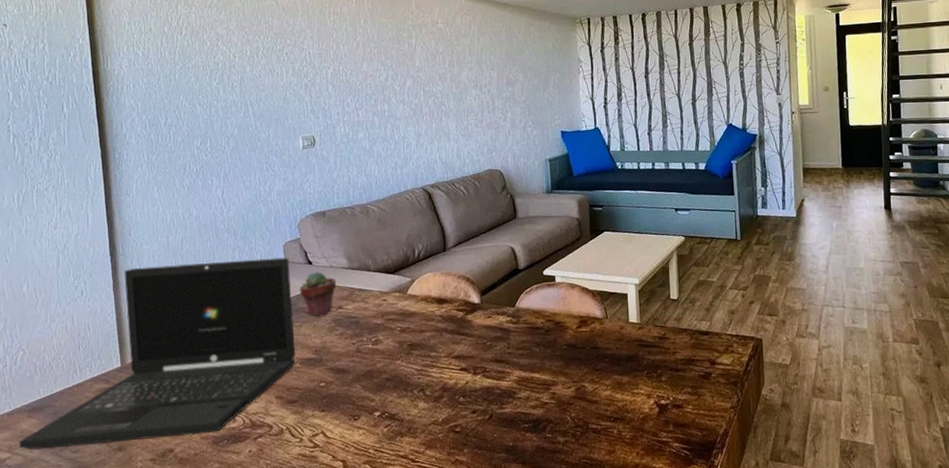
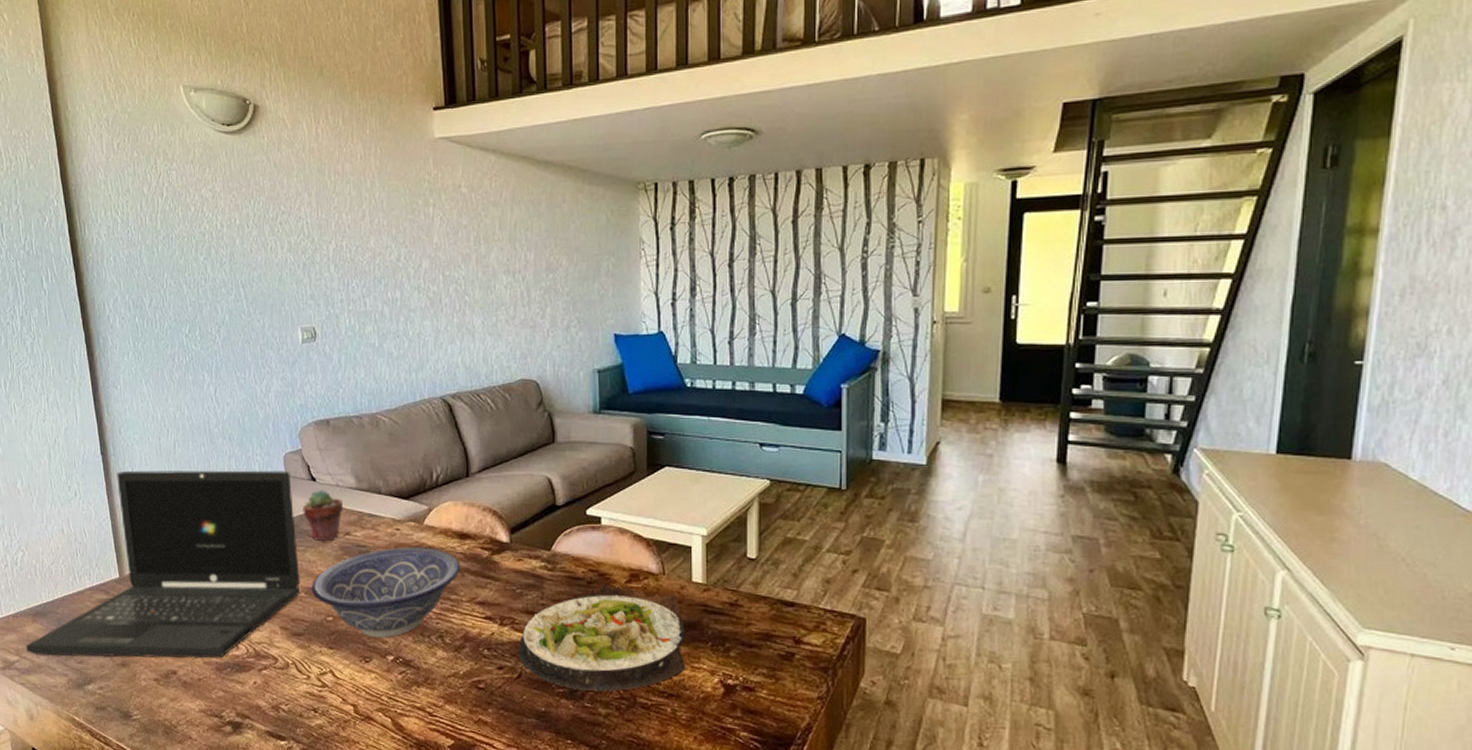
decorative bowl: none [306,313,439,397] -> present [312,546,460,638]
salad plate: none [488,329,627,424] -> present [517,582,686,692]

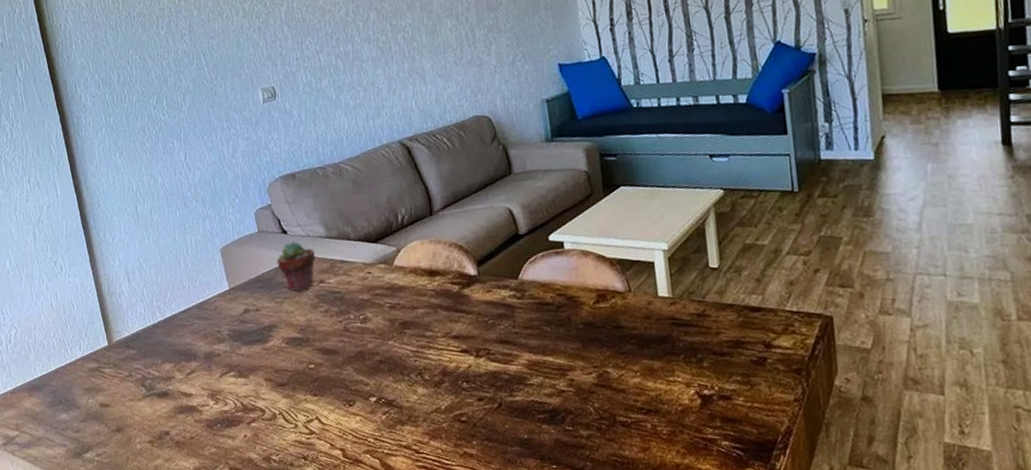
laptop: present [25,469,301,659] -> none [24,226,282,428]
decorative bowl: present [312,546,460,638] -> none [291,287,433,381]
salad plate: present [517,582,686,692] -> none [495,304,661,415]

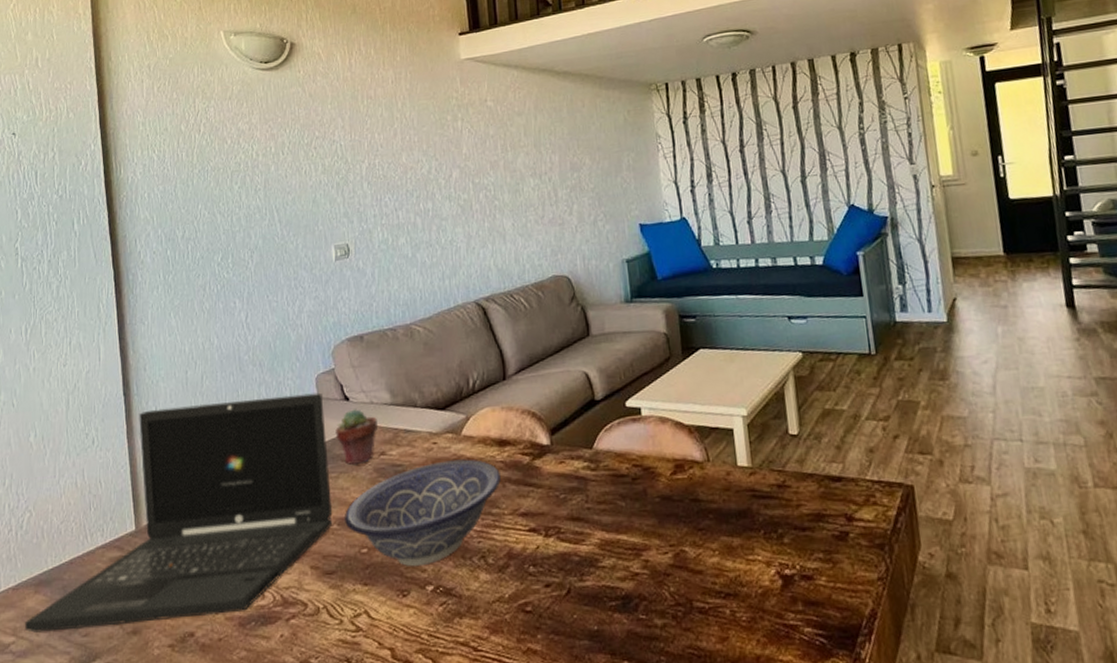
laptop: none [24,226,282,428] -> present [24,392,333,633]
decorative bowl: none [291,287,433,381] -> present [345,459,501,567]

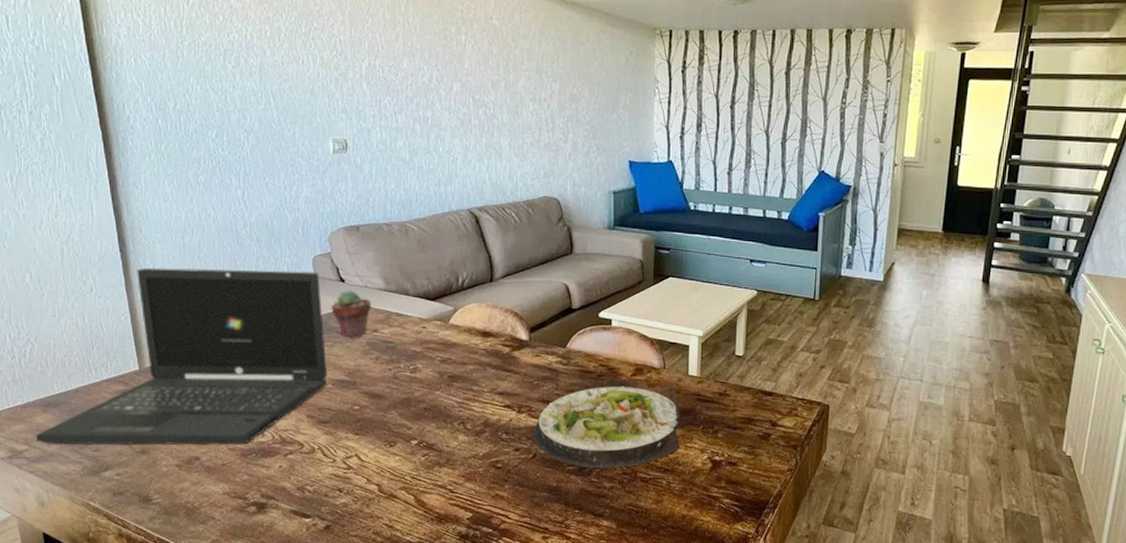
decorative bowl: present [345,459,501,567] -> none [339,343,482,425]
salad plate: none [564,475,741,602] -> present [532,375,680,469]

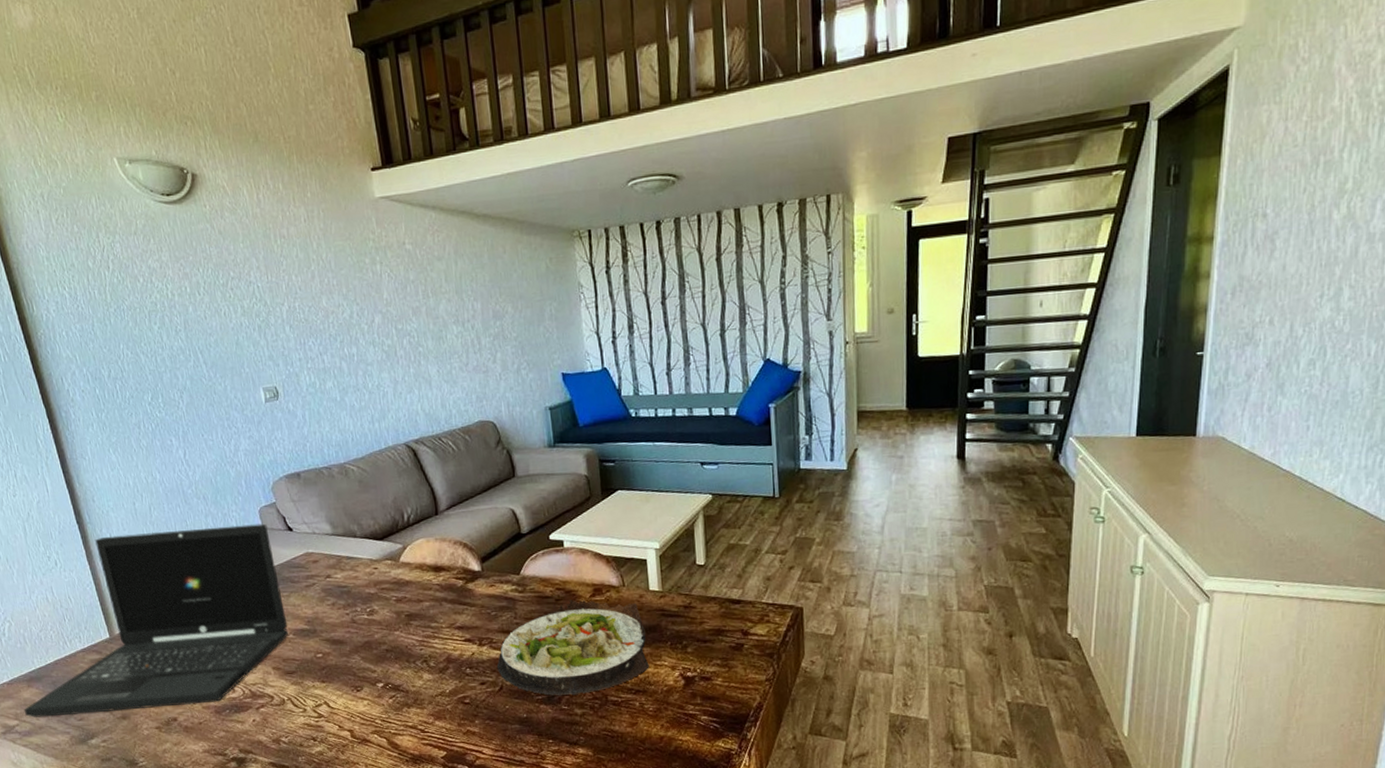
potted succulent: present [331,290,371,338] -> none [282,538,322,586]

